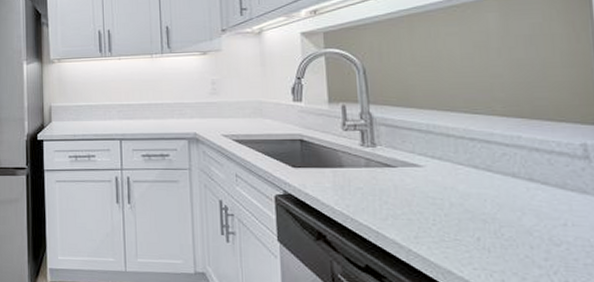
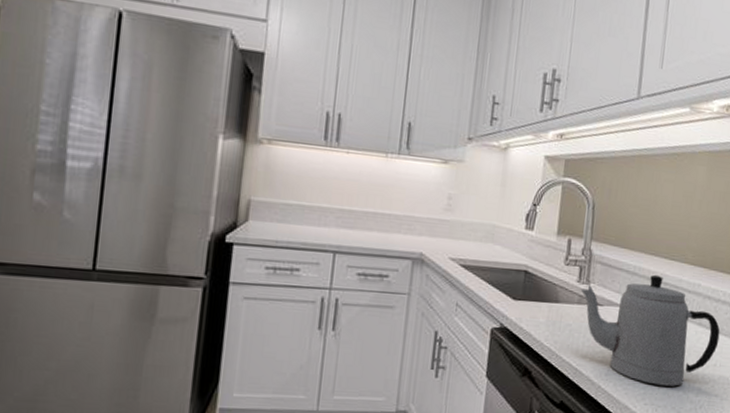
teapot: none [367,131,564,250] -> present [581,274,720,387]

